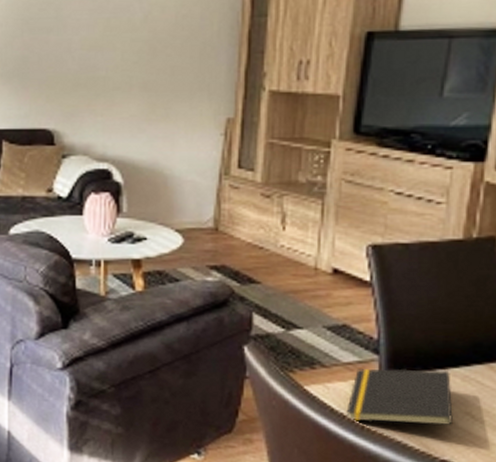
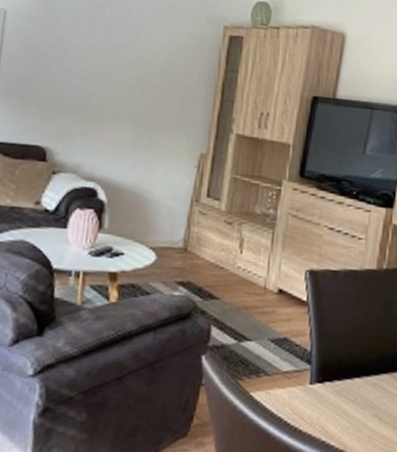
notepad: present [346,368,453,425] -> none [283,377,365,426]

